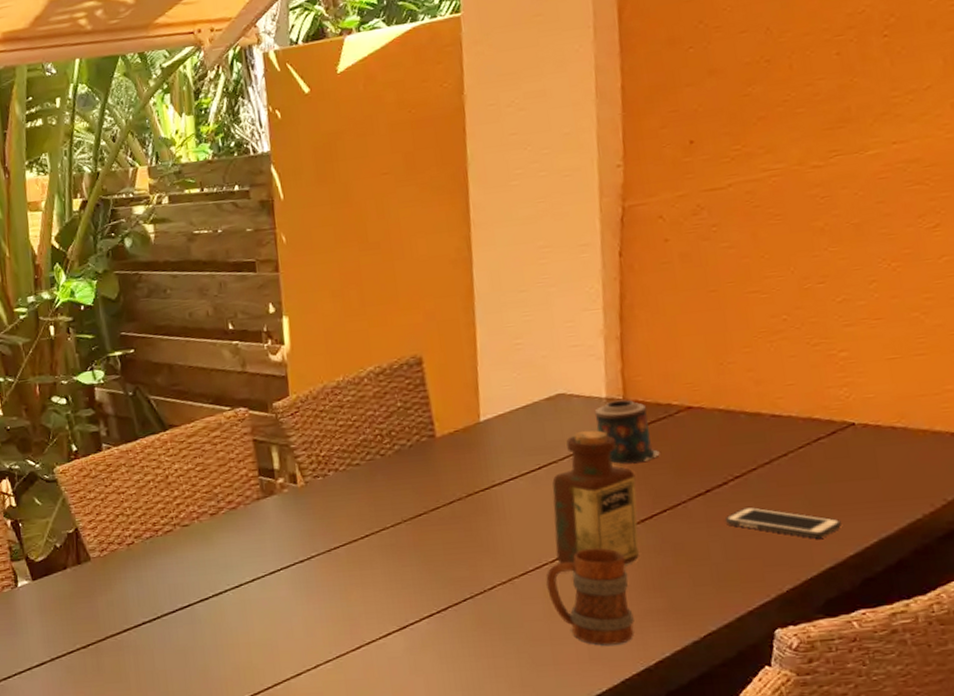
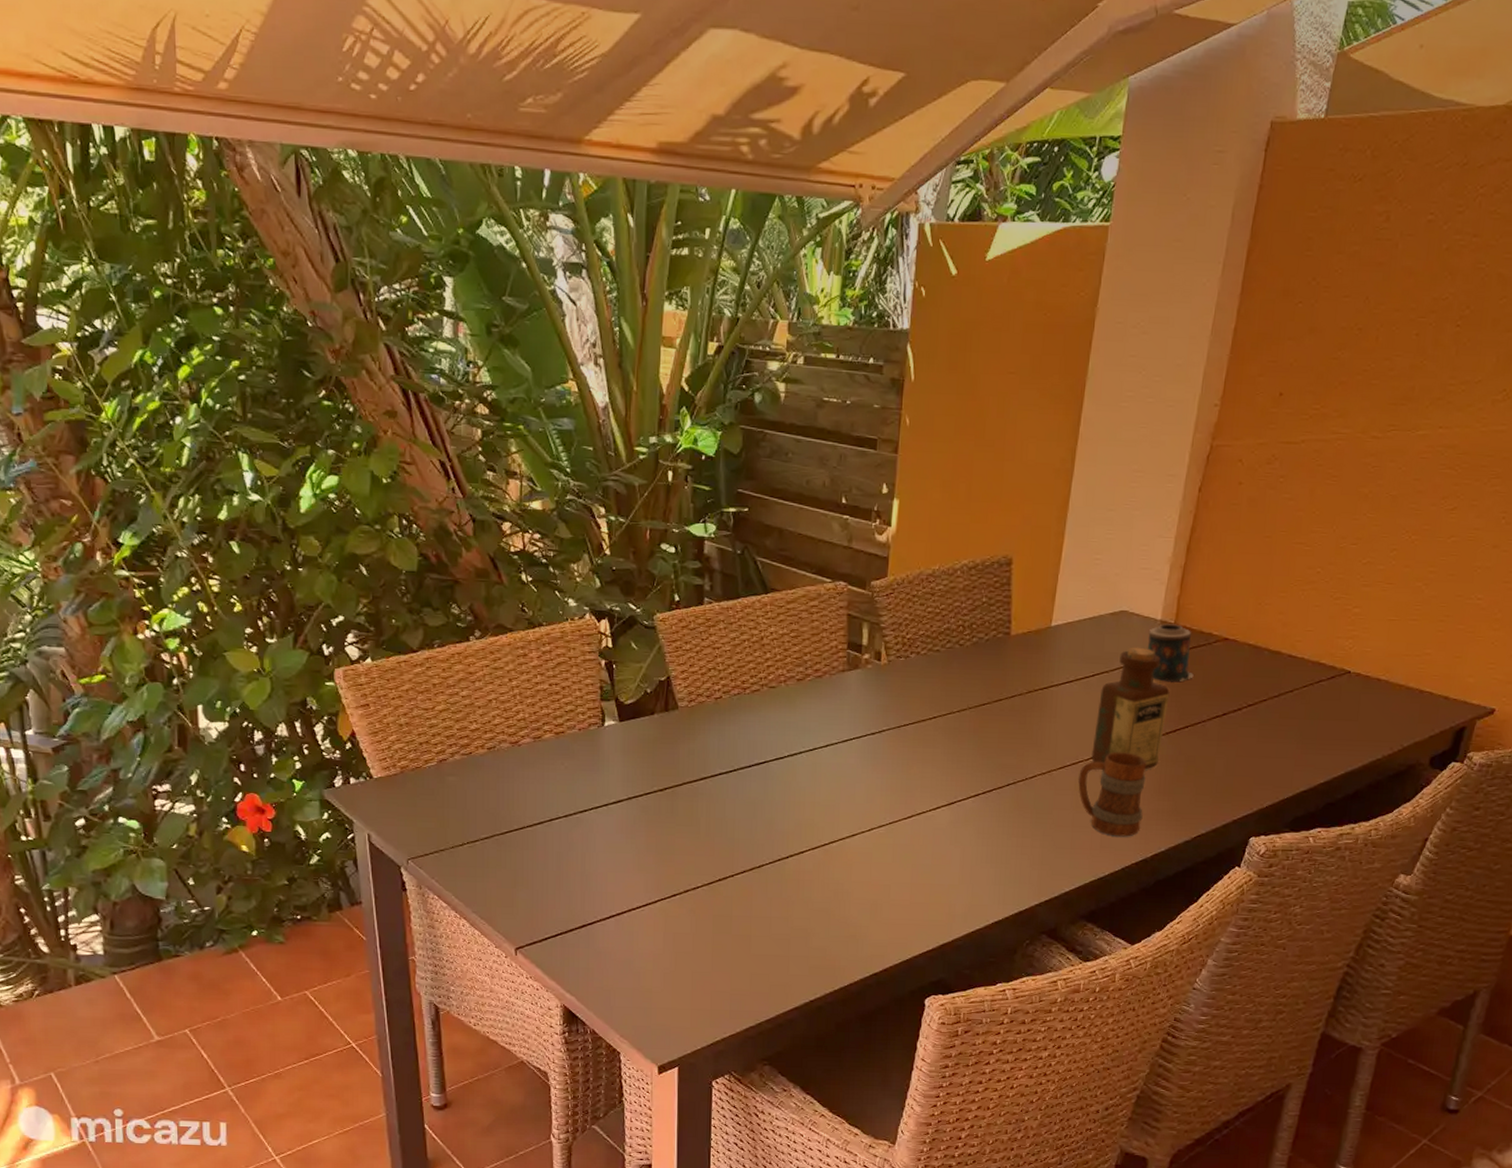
cell phone: present [724,506,841,539] -> none [1232,732,1320,766]

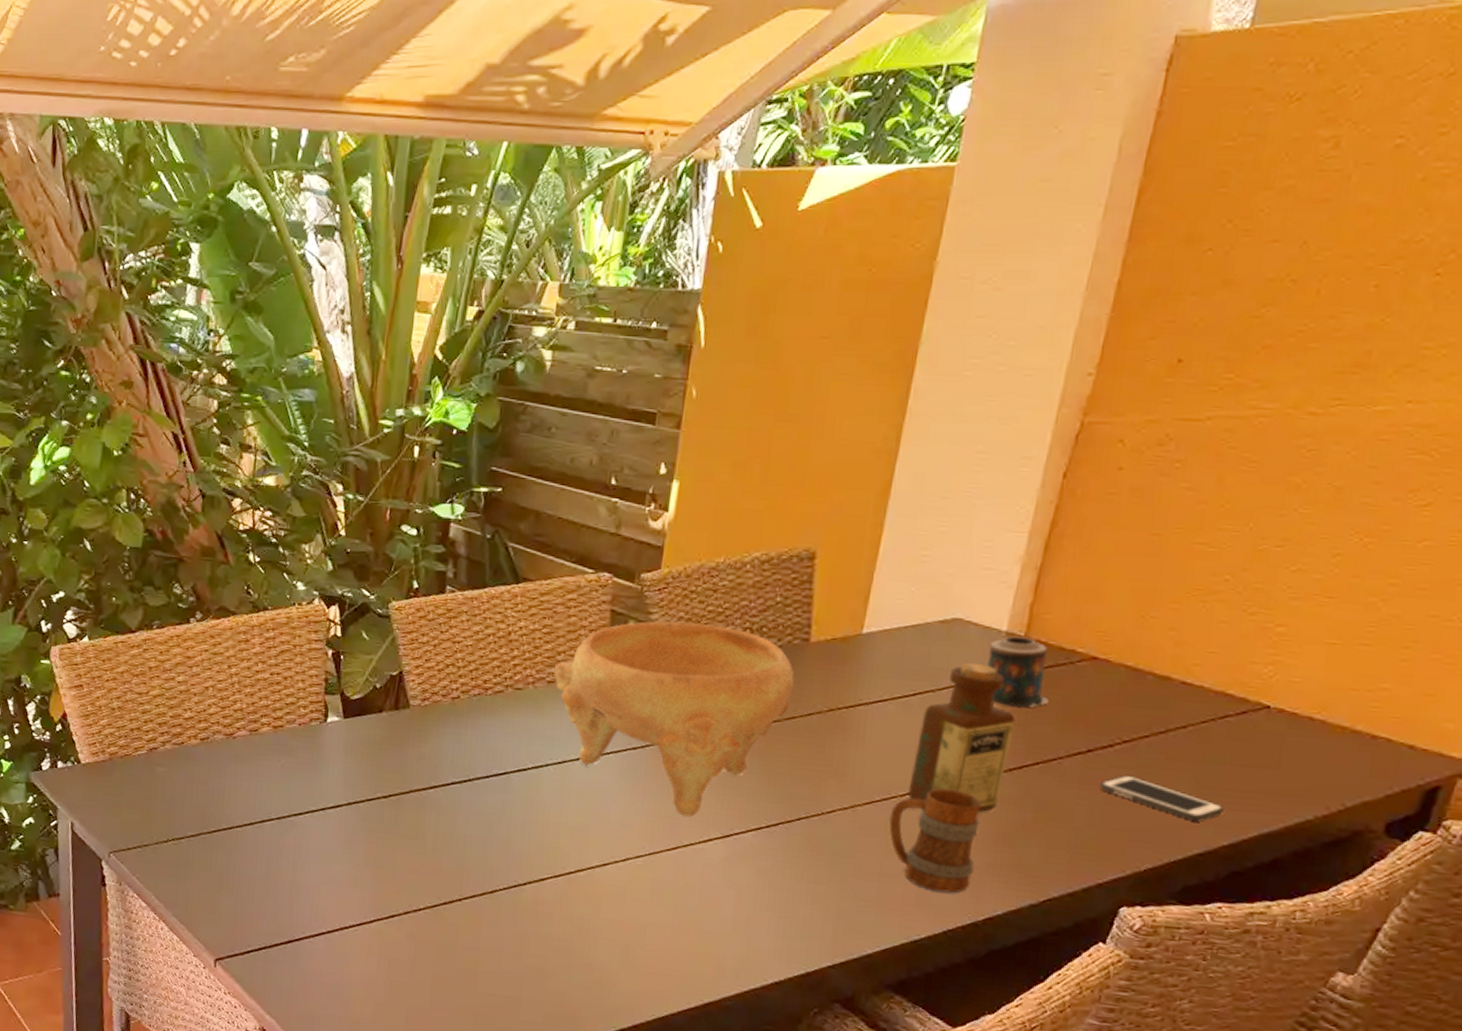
decorative bowl: none [801,622,1000,789] -> present [553,621,795,817]
cell phone: none [1232,732,1320,766] -> present [1099,774,1224,822]

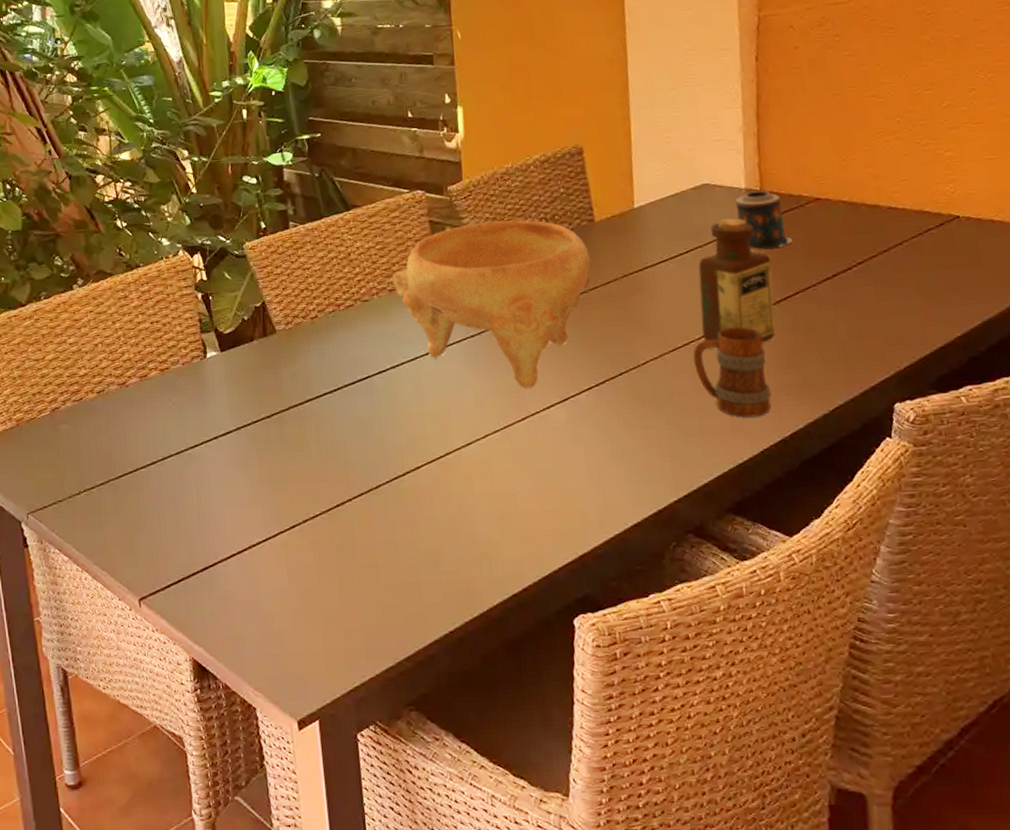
cell phone: present [1099,774,1224,822] -> none [849,290,950,320]

